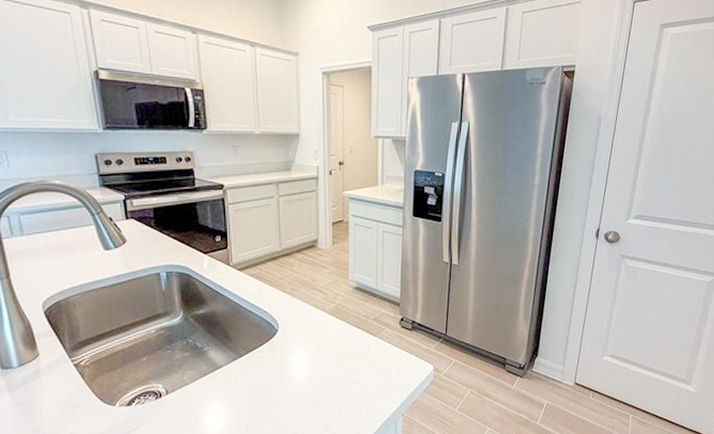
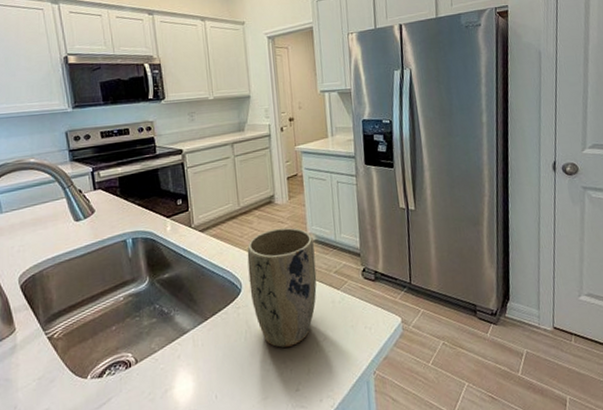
plant pot: none [286,272,355,387] -> present [247,227,317,348]

